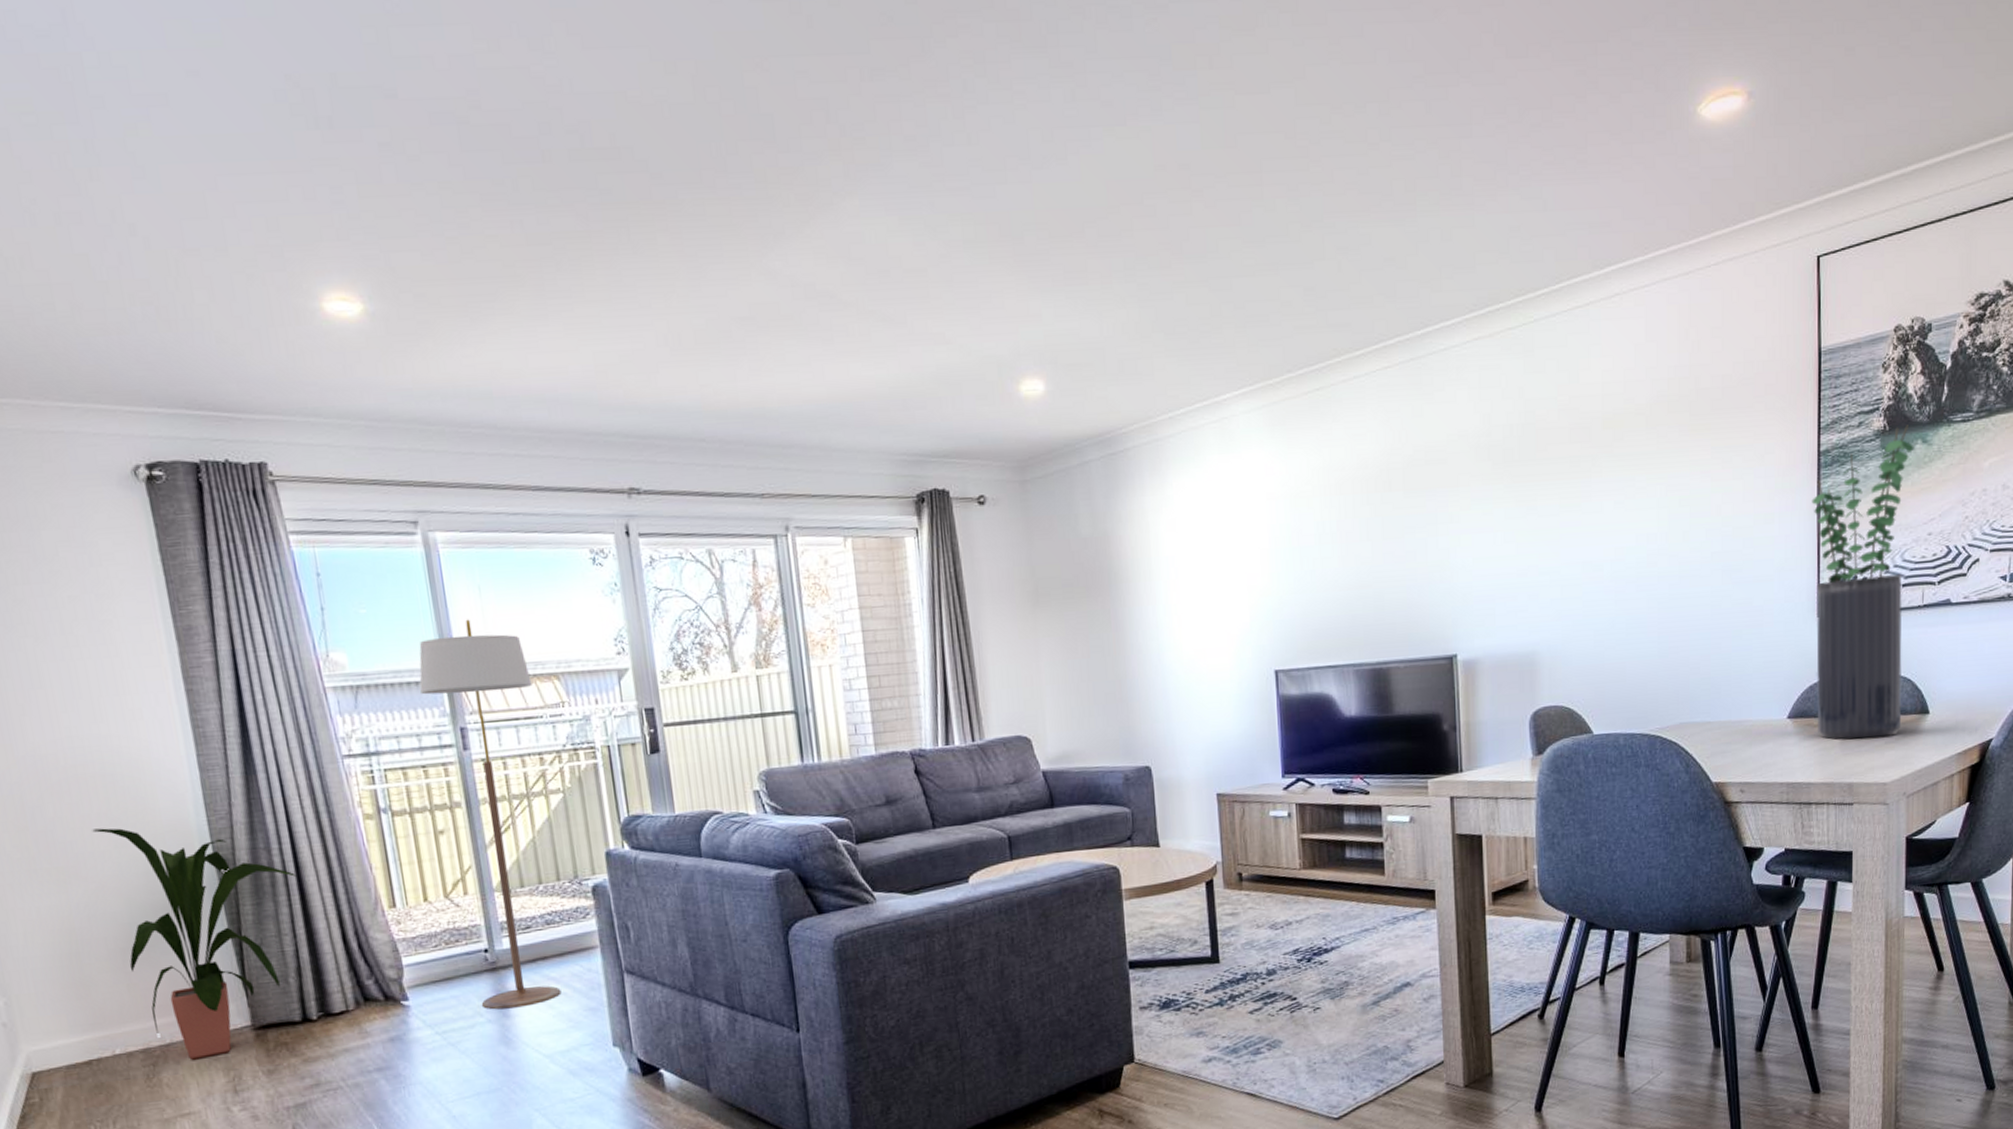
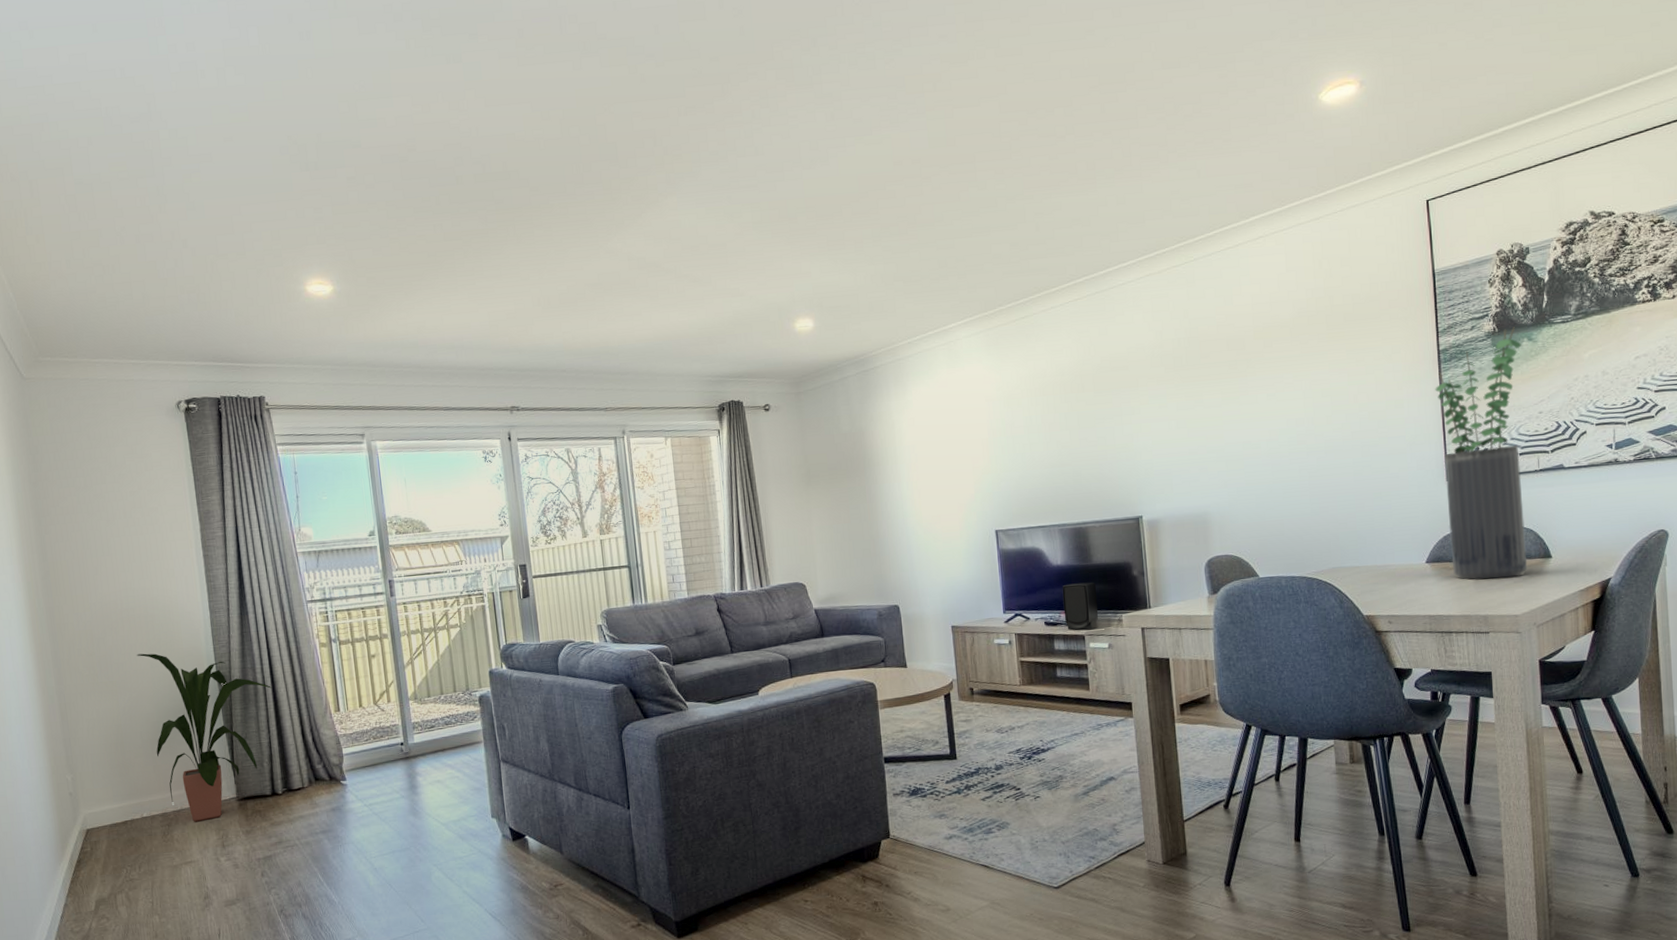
floor lamp: present [419,619,562,1010] -> none [361,502,455,789]
speaker: none [1355,738,1399,800] -> present [1062,582,1099,630]

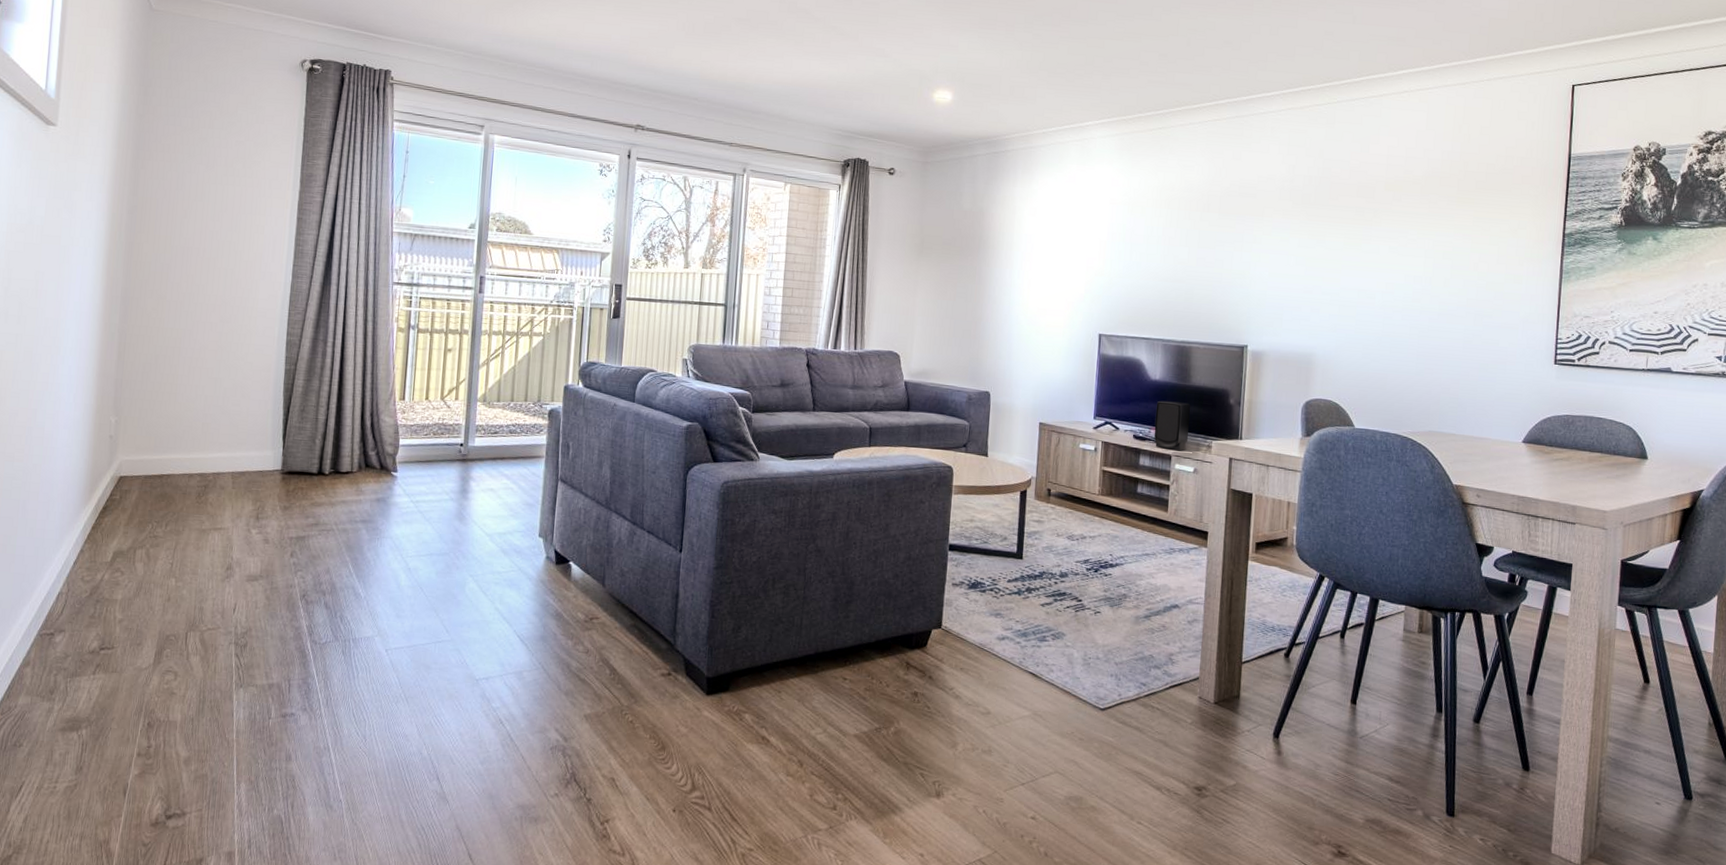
house plant: present [136,653,272,823] -> none [208,306,341,490]
vase: present [1435,327,1528,580] -> none [1547,224,1646,473]

